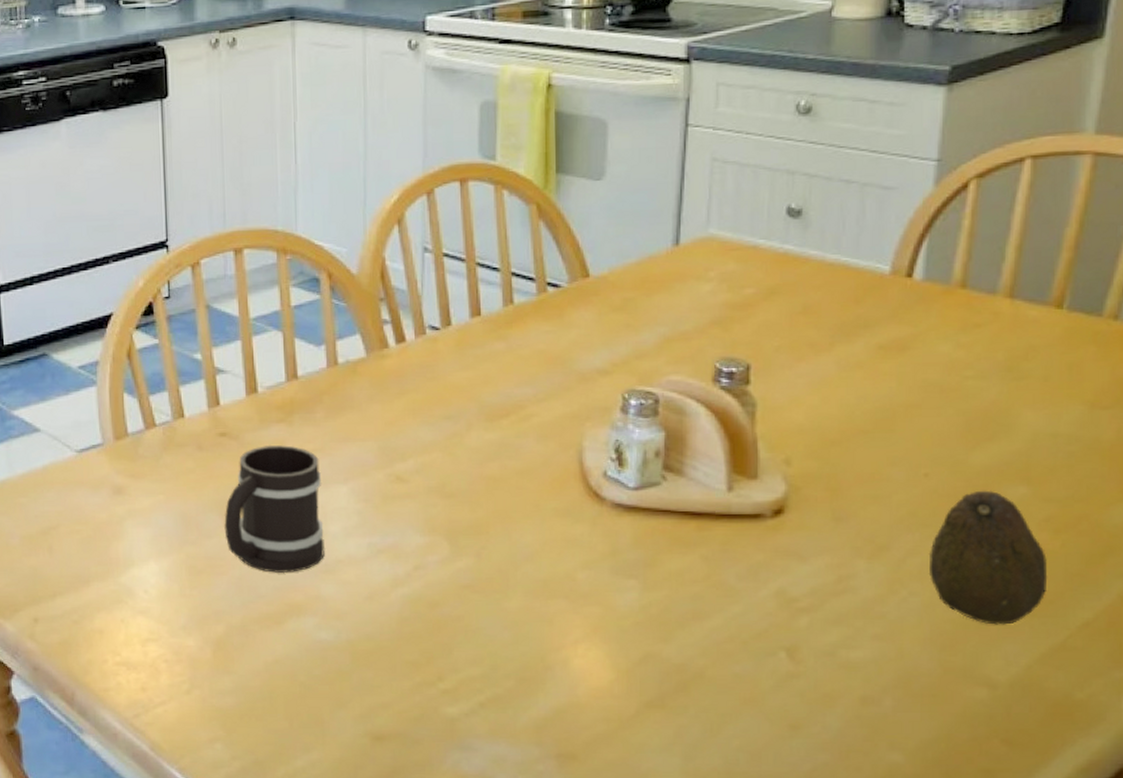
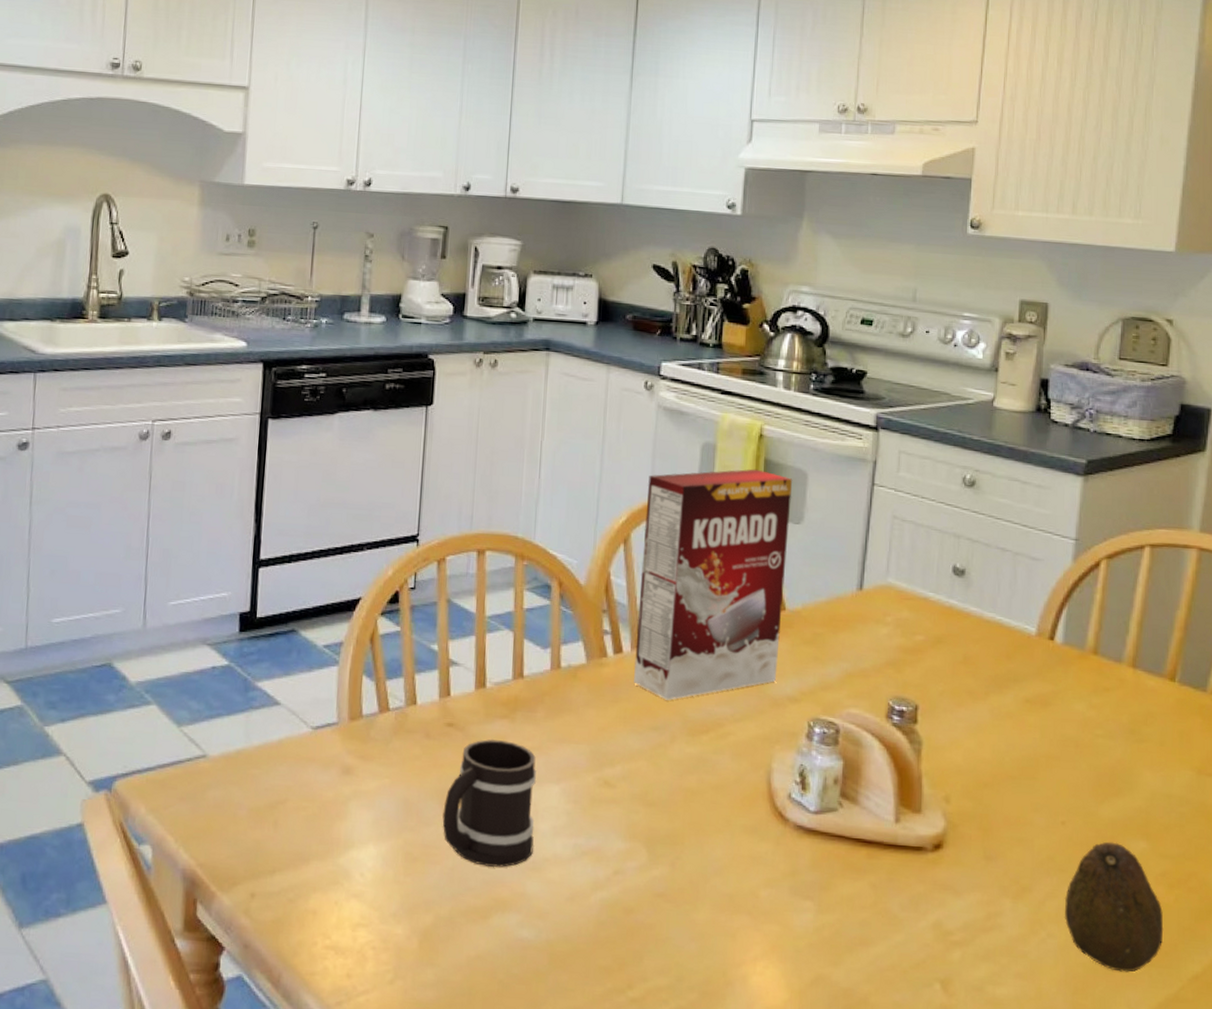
cereal box: none [419,124,590,387] -> present [634,469,793,700]

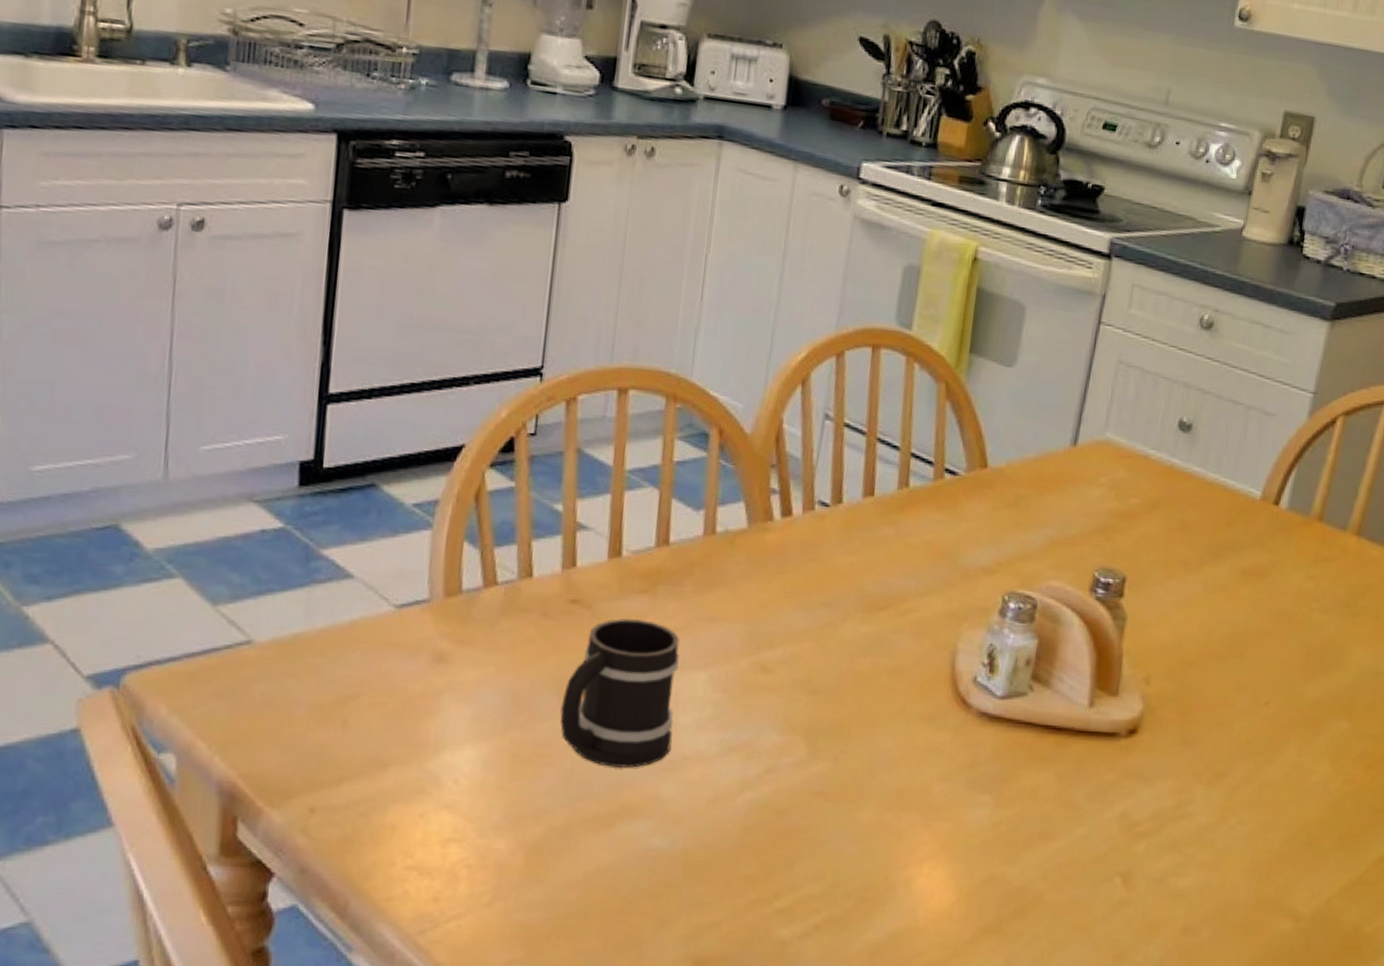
cereal box: present [634,469,793,700] -> none [803,299,1008,572]
fruit: present [1064,841,1164,972] -> none [1256,722,1357,857]

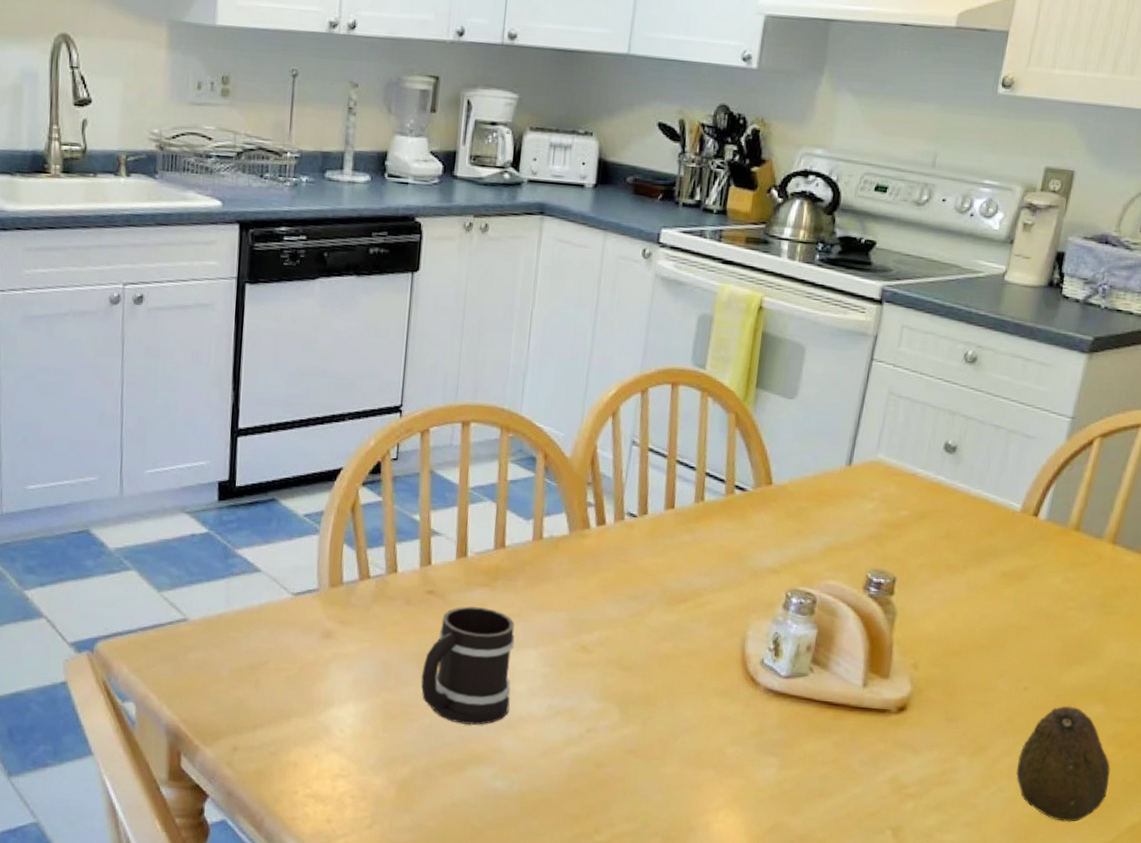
fruit: none [1256,722,1357,857] -> present [1015,705,1110,822]

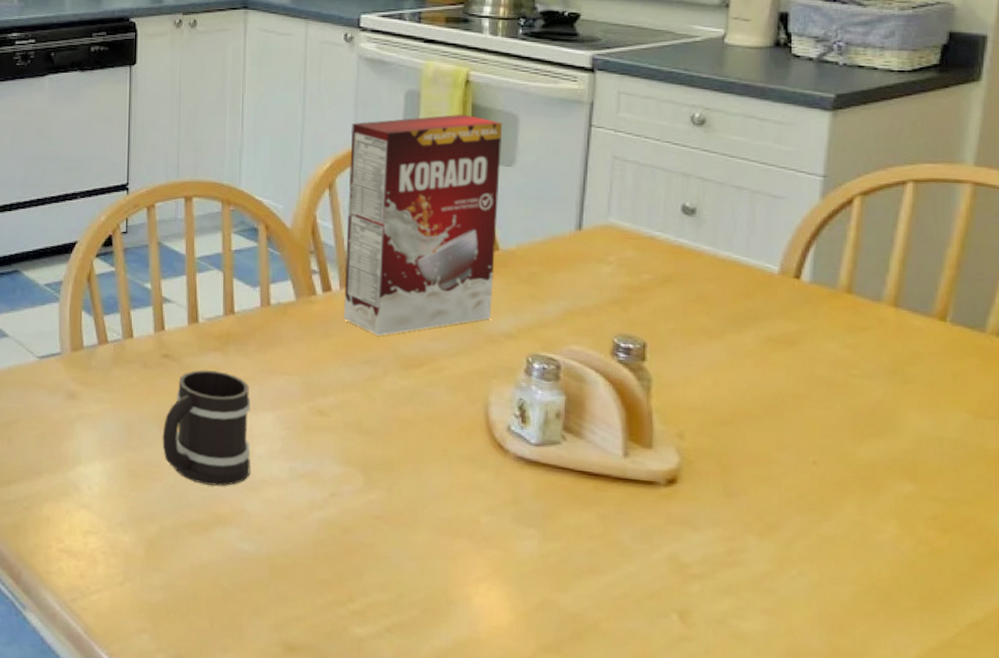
cereal box: none [615,342,790,571] -> present [344,114,503,336]
fruit: present [1015,705,1110,822] -> none [817,482,936,615]

